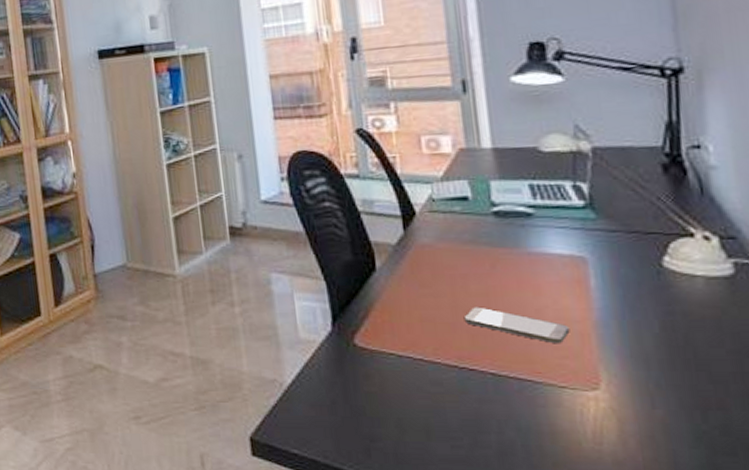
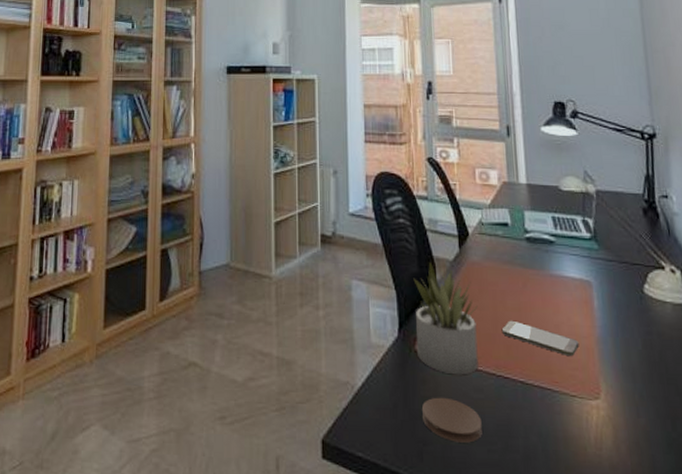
succulent plant: none [346,248,435,369] -> present [413,262,479,375]
coaster: none [365,392,443,439] -> present [421,397,482,443]

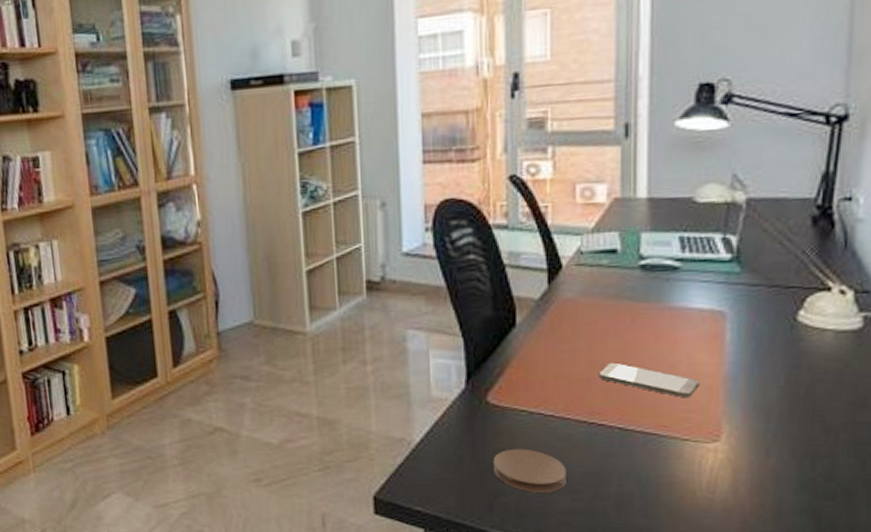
succulent plant: present [413,262,479,375] -> none [486,303,569,425]

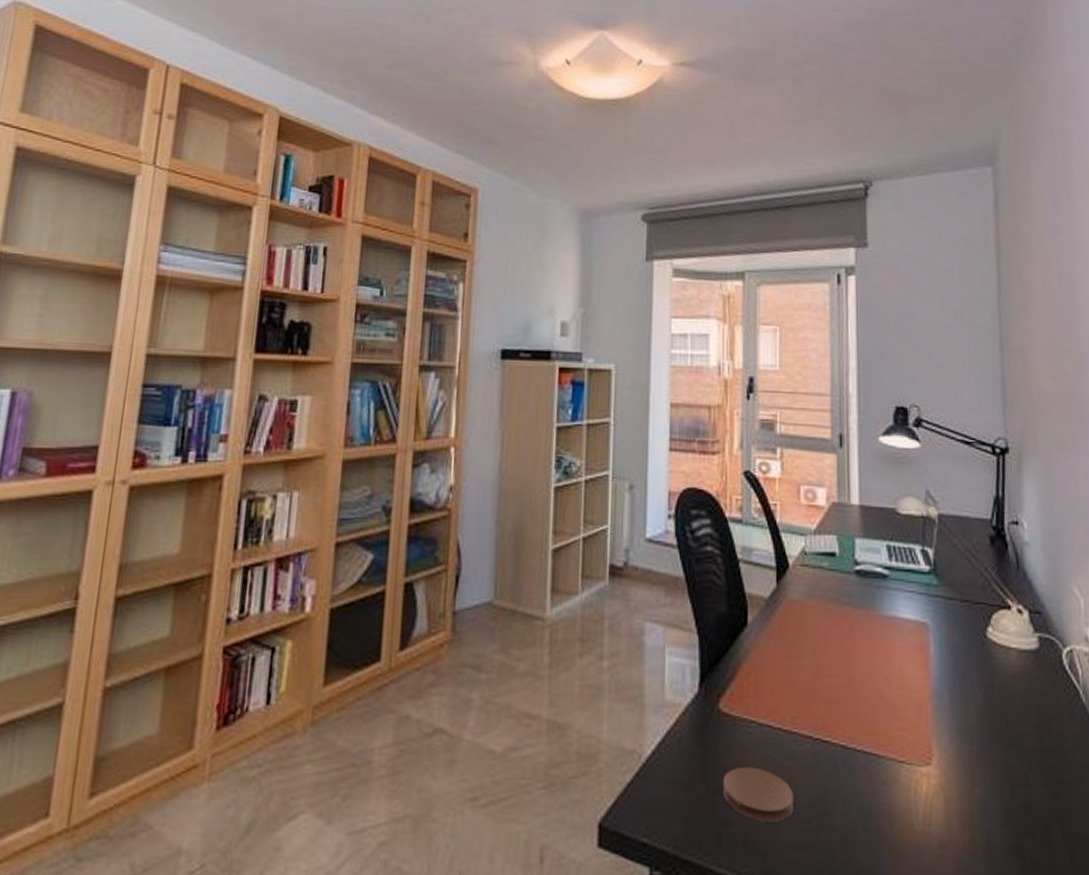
smartphone: present [598,362,700,398] -> none [822,671,911,715]

